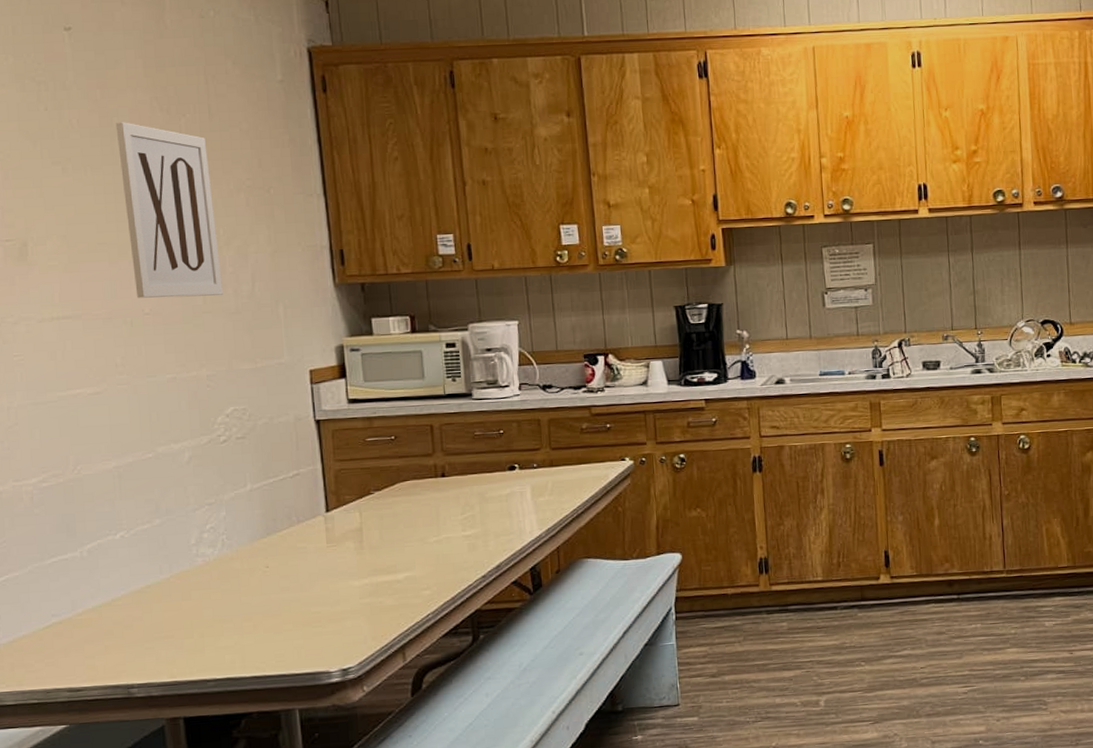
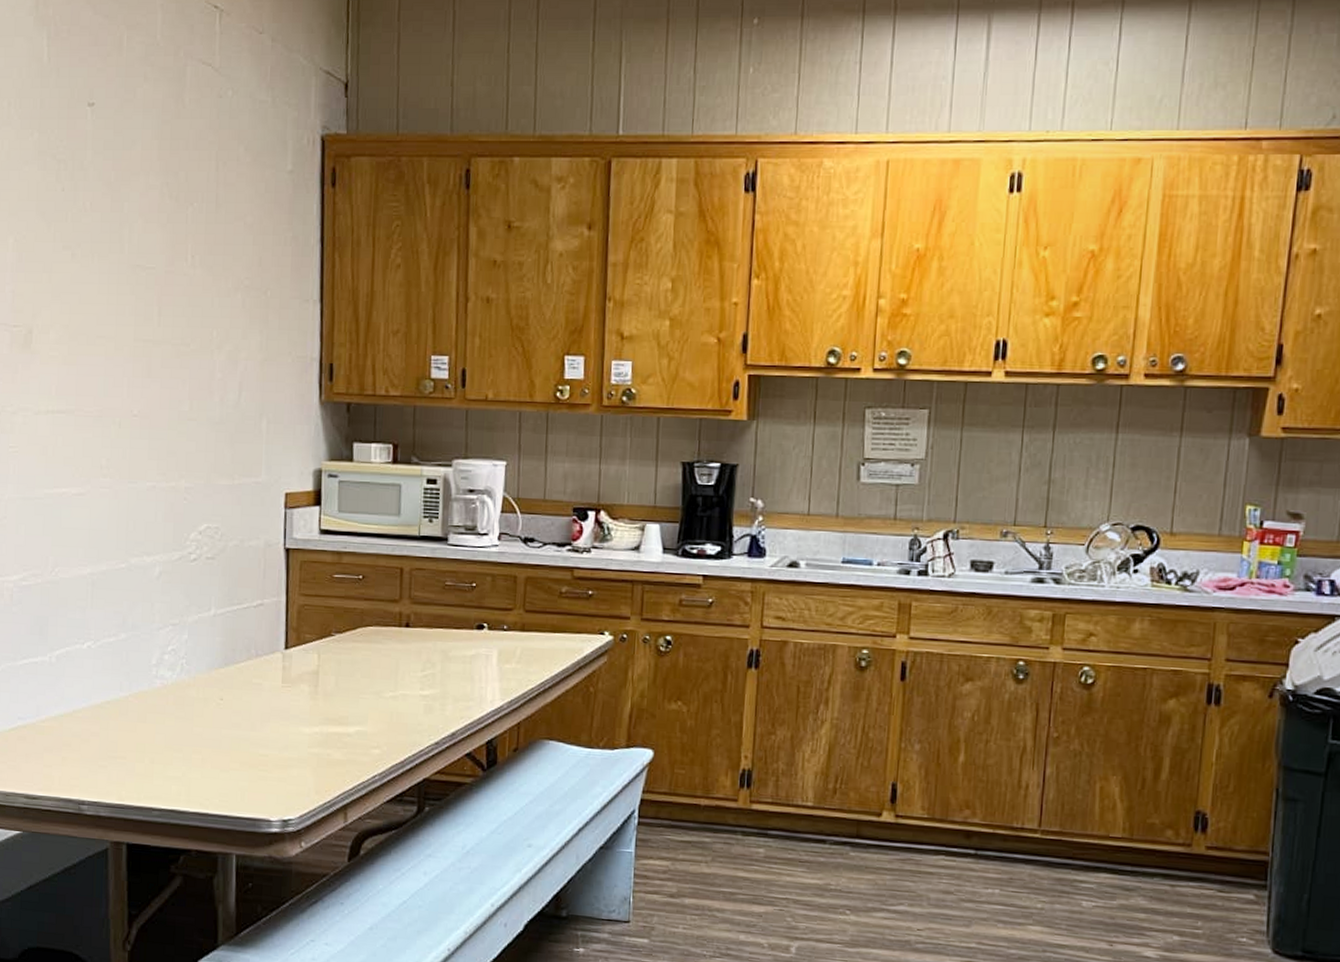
wall art: present [115,122,223,298] -> none [125,208,210,402]

